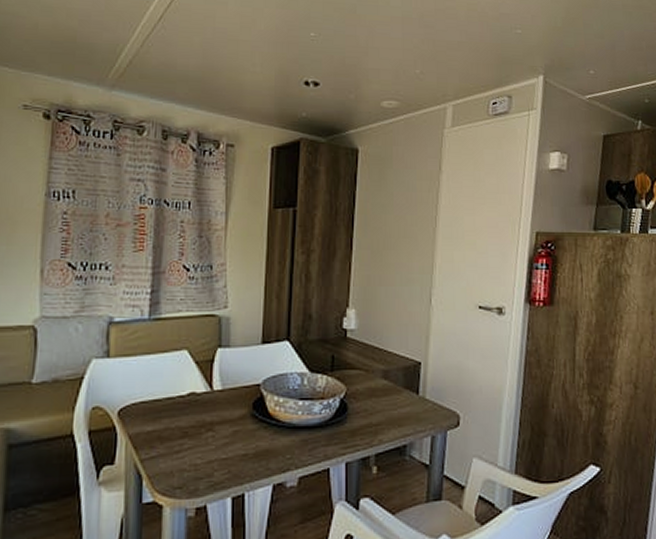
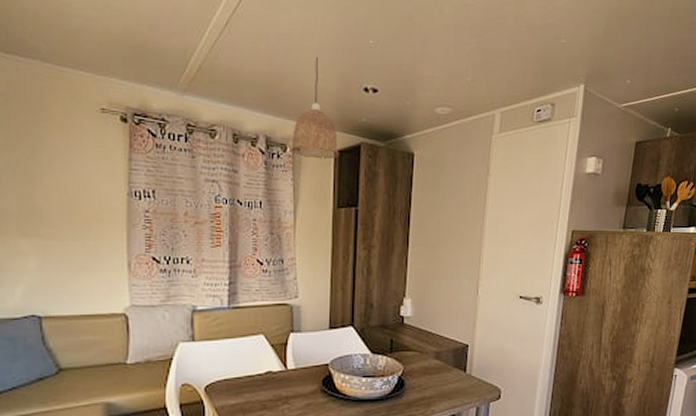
pendant lamp: none [222,51,277,156] -> present [289,58,339,159]

